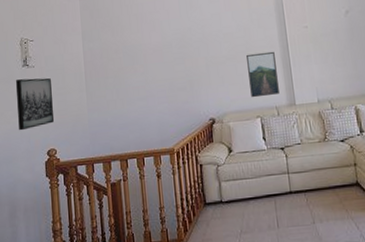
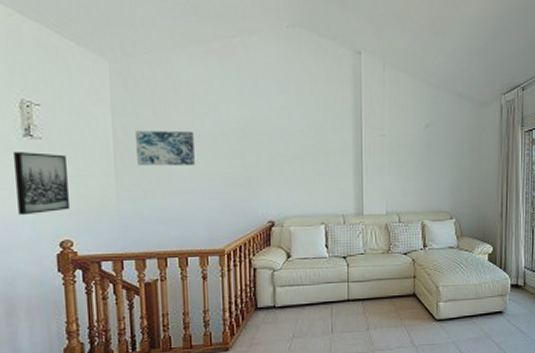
wall art: none [100,46,146,81] -> present [136,131,195,166]
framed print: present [246,51,279,98] -> none [316,156,348,204]

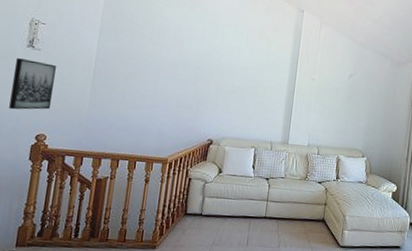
wall art: present [136,131,195,166] -> none [111,53,160,86]

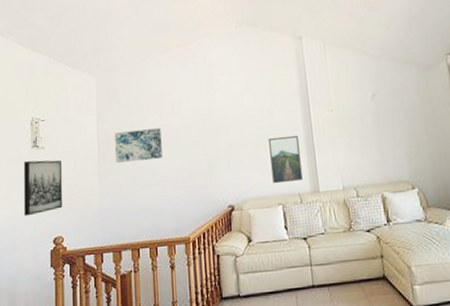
wall art: none [111,53,160,86] -> present [115,128,162,164]
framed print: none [251,90,281,131] -> present [269,135,303,184]

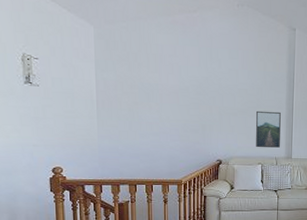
wall art: present [23,160,63,217] -> none [15,95,61,146]
wall art: present [115,128,162,164] -> none [114,83,160,114]

